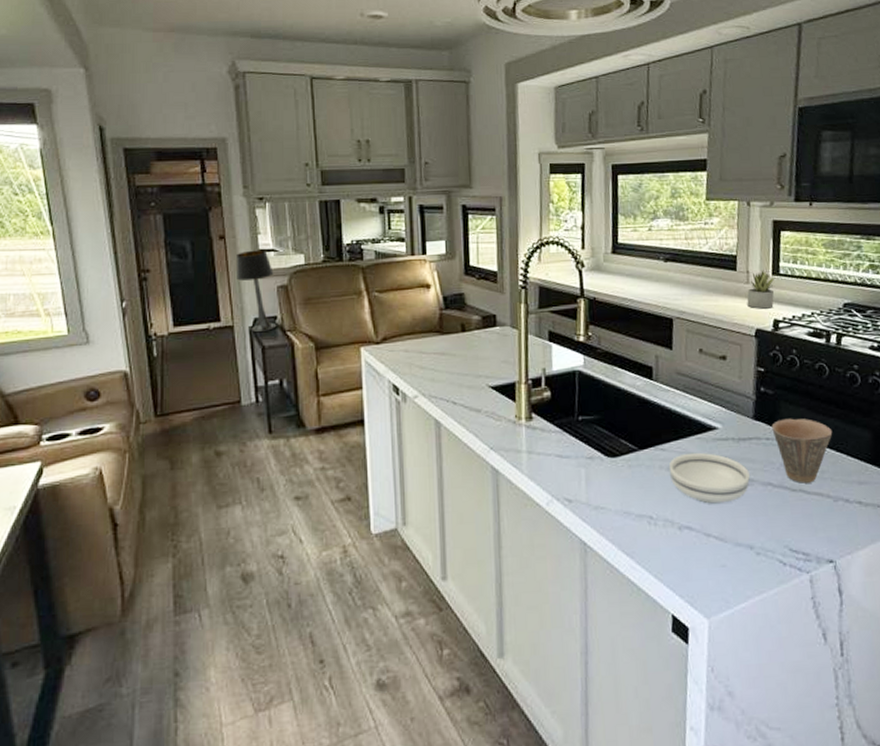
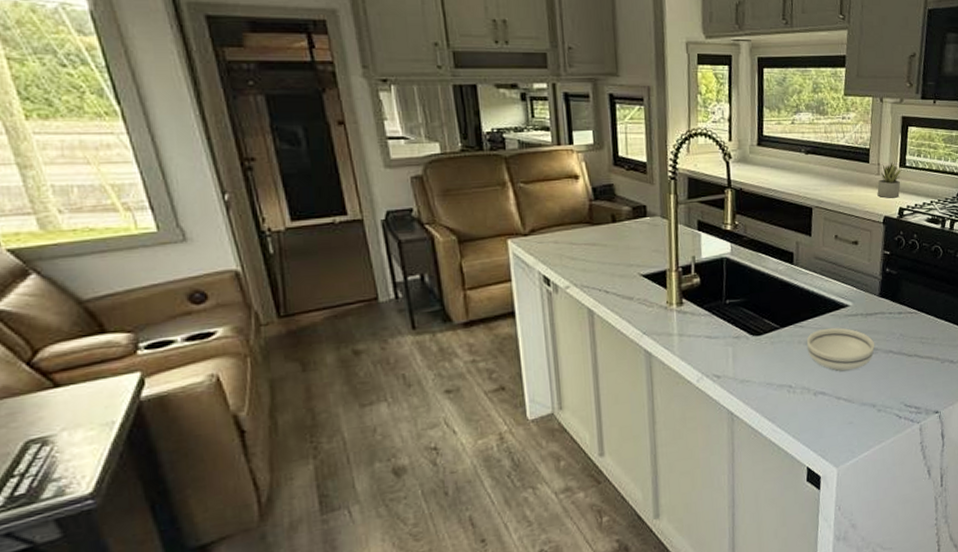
table lamp: present [235,249,277,333] -> none [359,137,414,227]
cup: present [771,418,833,483] -> none [894,294,943,350]

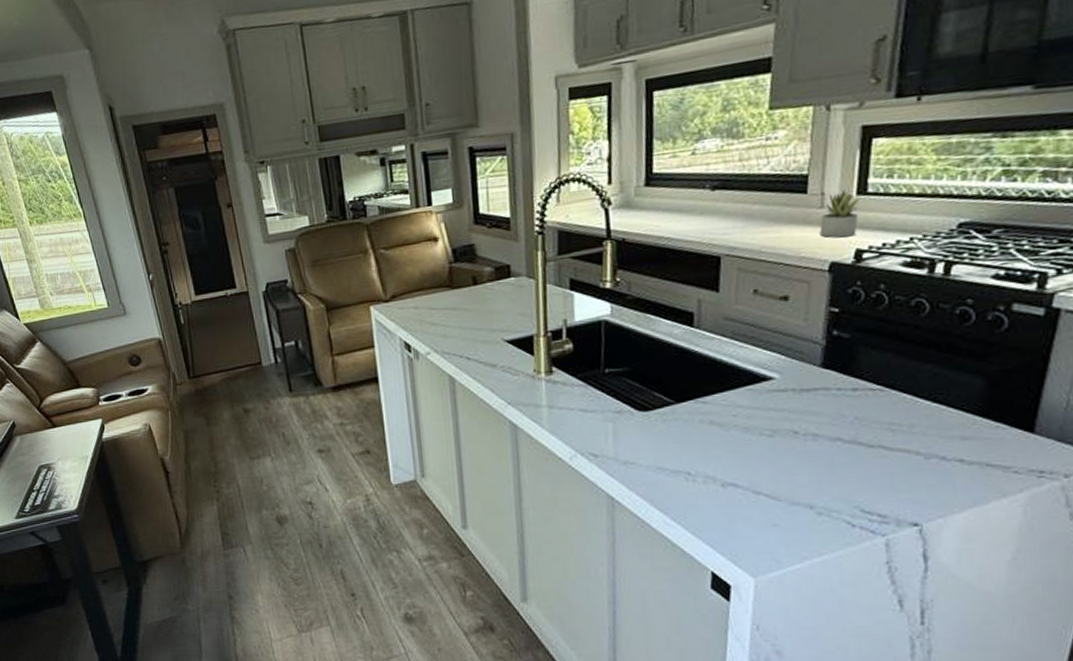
bowl: present [806,327,876,371] -> none [711,405,815,460]

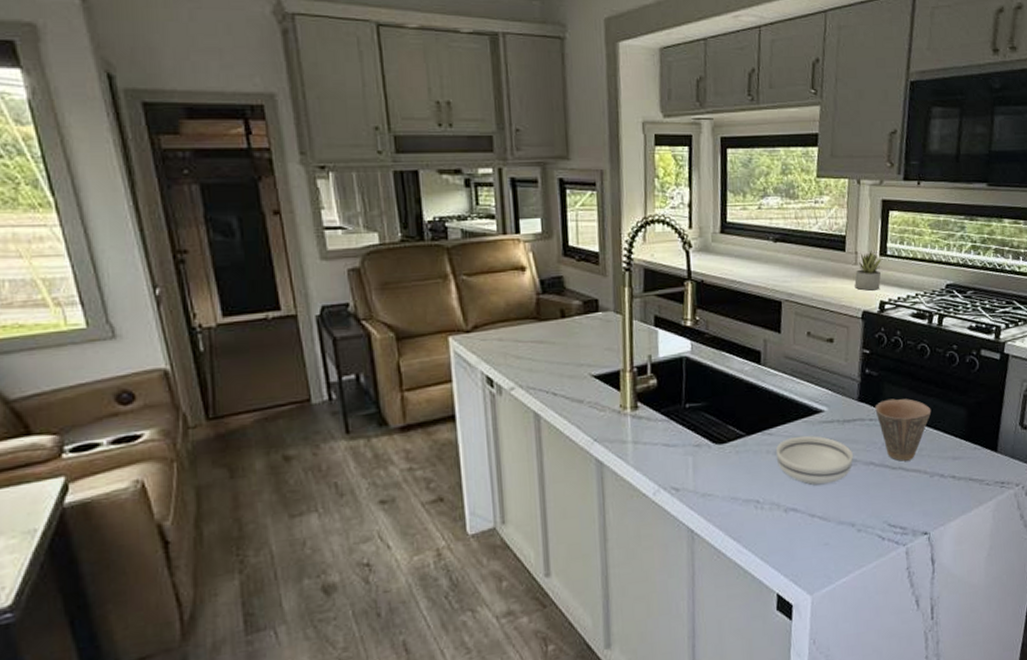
bowl: none [711,405,815,460] -> present [775,435,854,485]
cup: none [845,365,930,439] -> present [875,398,932,461]

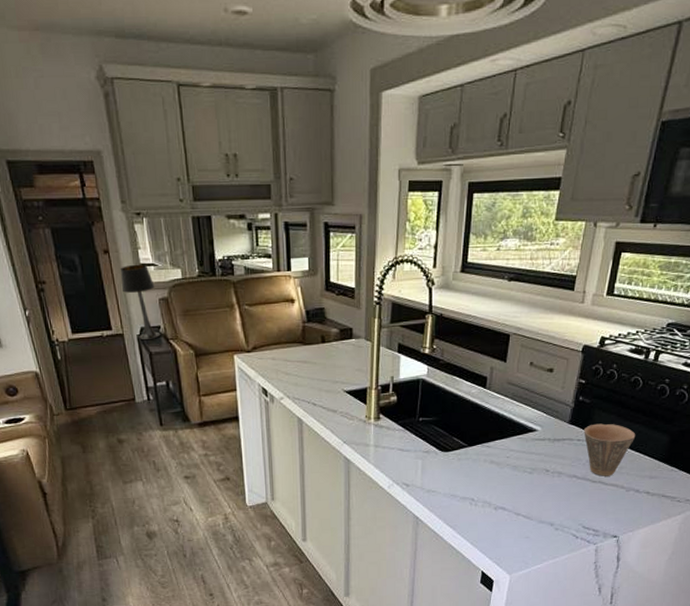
table lamp: none [295,227,350,323] -> present [120,264,161,341]
bowl: present [775,435,854,485] -> none [491,449,560,490]
succulent plant: present [854,251,882,291] -> none [579,290,608,327]

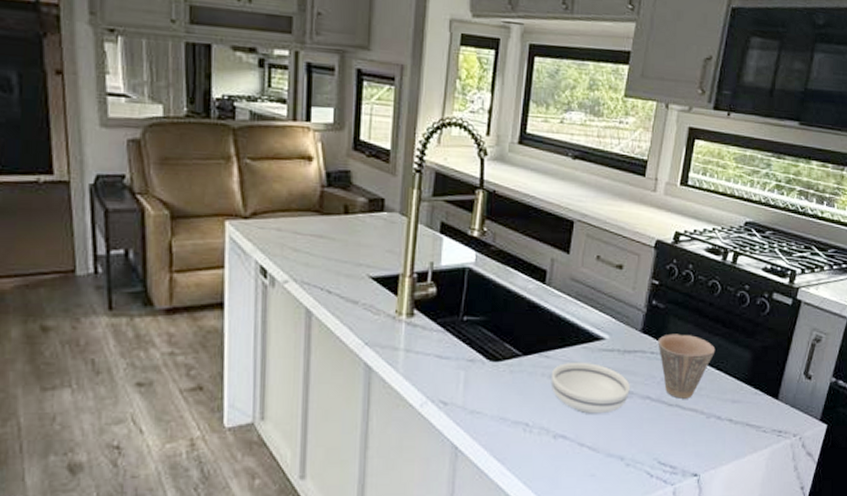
table lamp: present [120,264,161,341] -> none [76,92,125,193]
bowl: none [491,449,560,490] -> present [550,362,631,414]

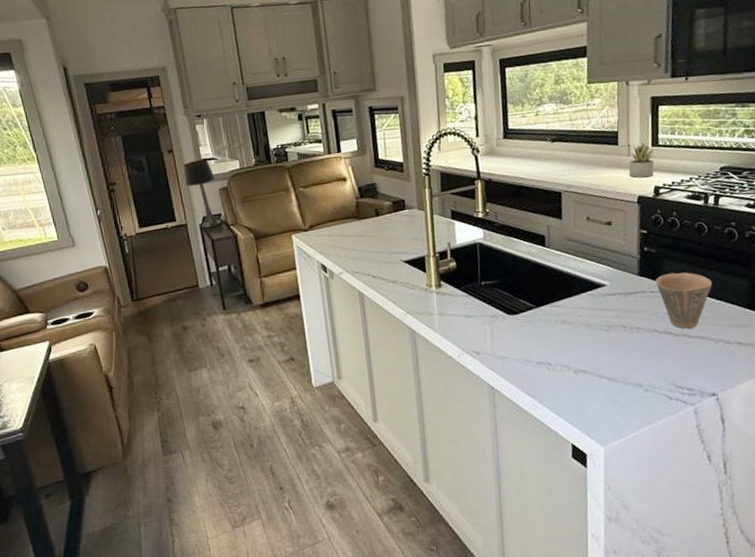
table lamp: none [76,92,125,193] -> present [183,159,222,229]
bowl: present [550,362,631,414] -> none [563,307,638,350]
succulent plant: none [651,179,682,220] -> present [628,143,655,178]

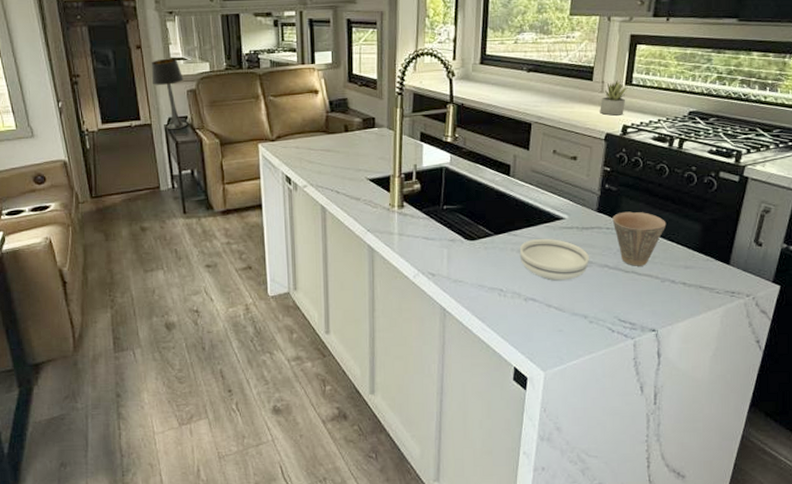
bowl: none [563,307,638,350] -> present [519,238,590,281]

